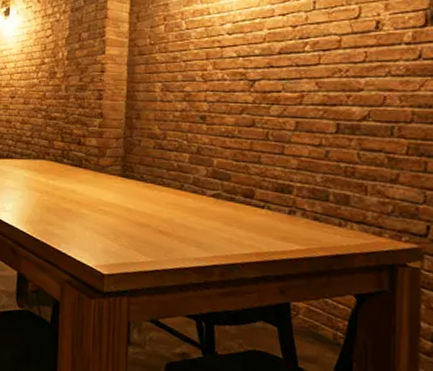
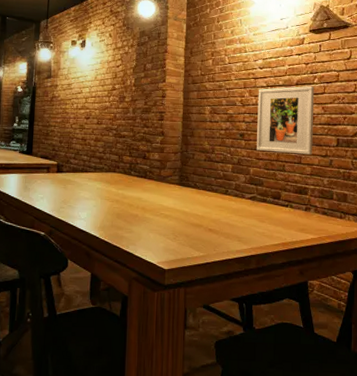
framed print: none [222,56,305,144] -> present [257,86,315,155]

